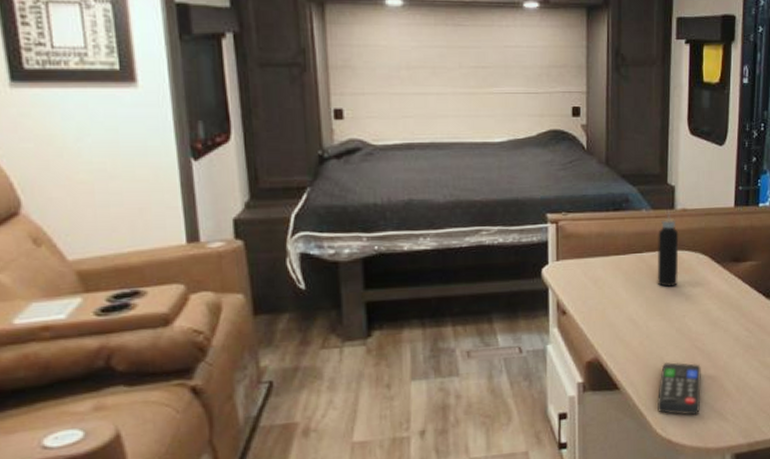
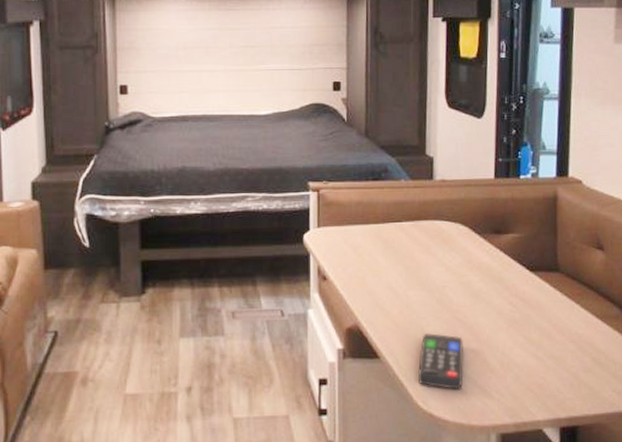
water bottle: present [657,212,679,288] -> none [416,182,439,258]

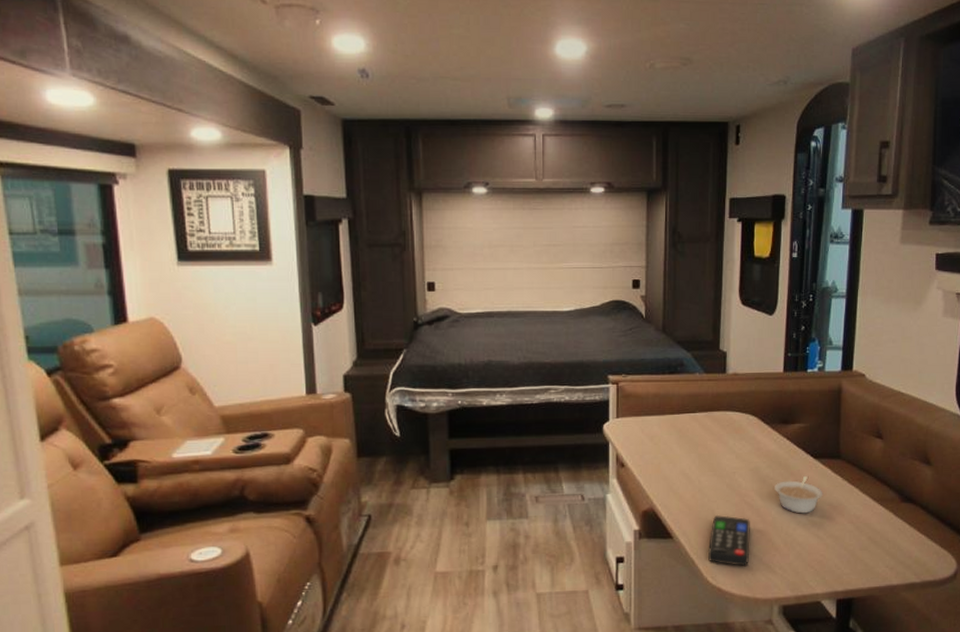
legume: none [488,290,542,332] -> present [775,475,823,514]

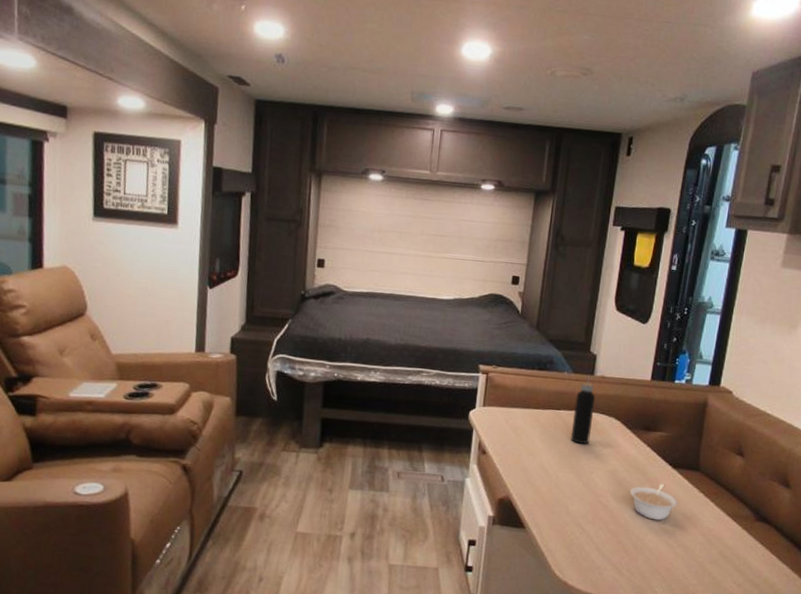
remote control: present [707,514,750,567] -> none [557,511,603,565]
water bottle: none [709,376,730,446] -> present [570,377,596,445]

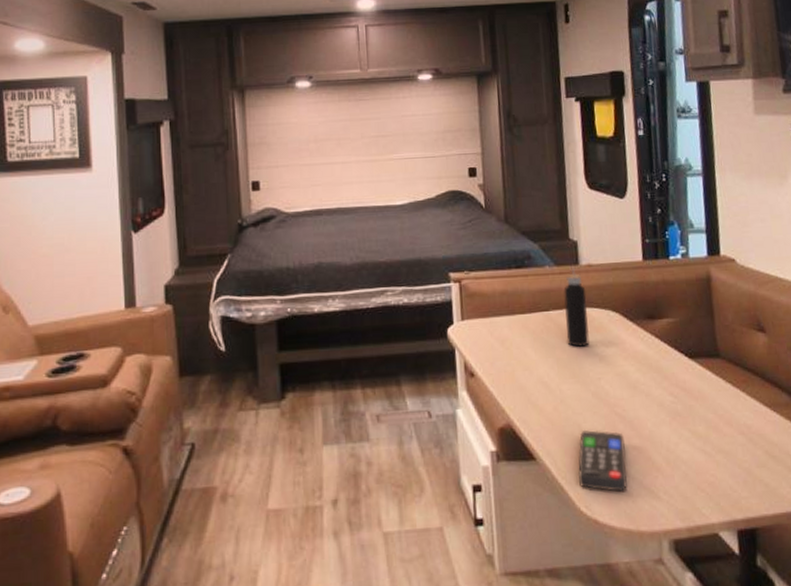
remote control: none [557,511,603,565] -> present [577,429,627,493]
legume: present [630,483,678,521] -> none [647,379,705,425]

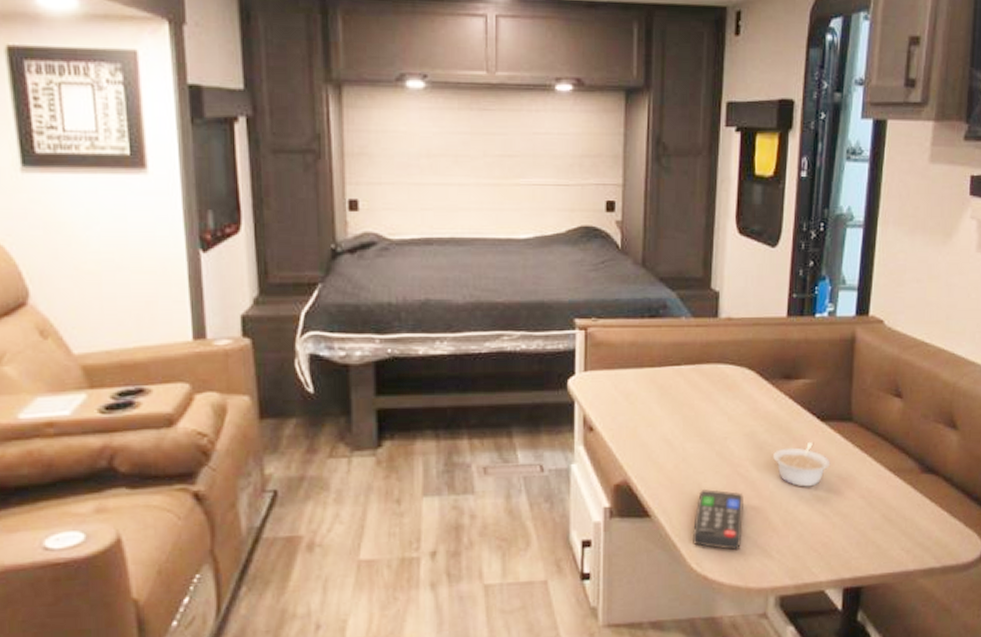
water bottle: present [564,268,590,348] -> none [696,320,722,406]
legume: none [647,379,705,425] -> present [773,441,831,487]

